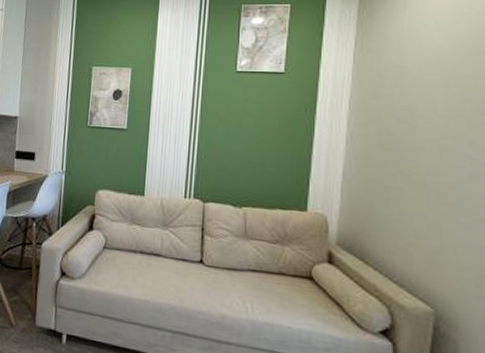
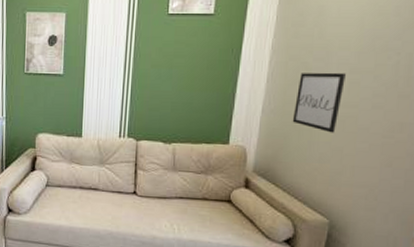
wall art: none [378,136,436,205] -> present [292,72,346,133]

